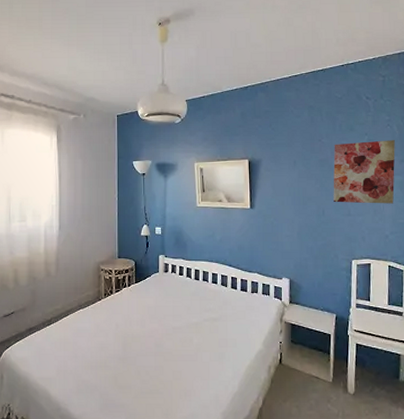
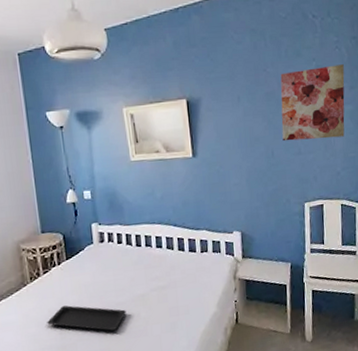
serving tray: none [113,322,181,351] -> present [47,305,126,331]

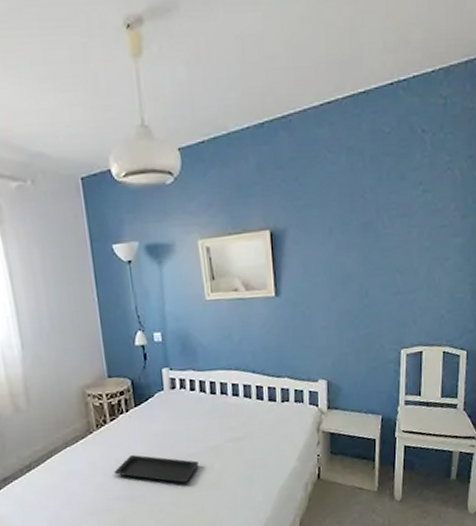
wall art: present [280,64,345,142] -> none [378,189,456,279]

